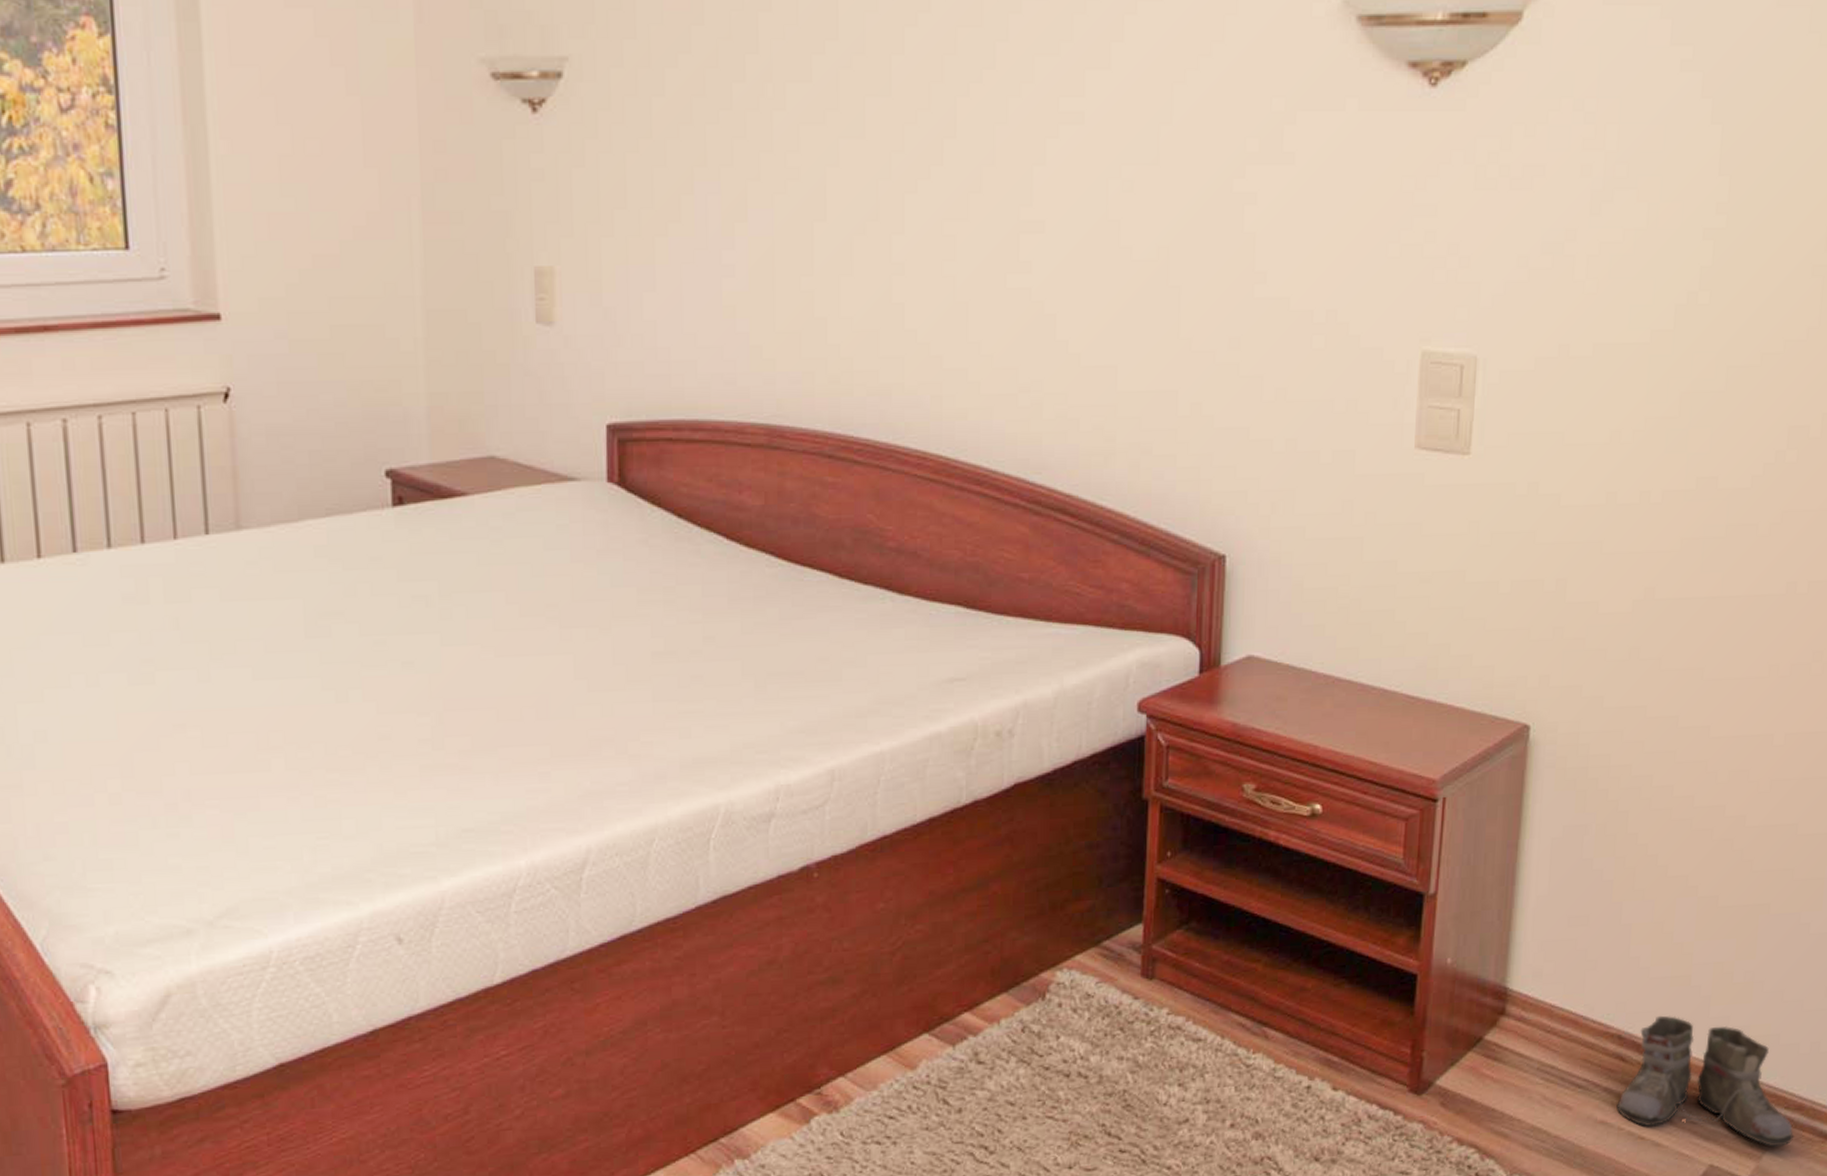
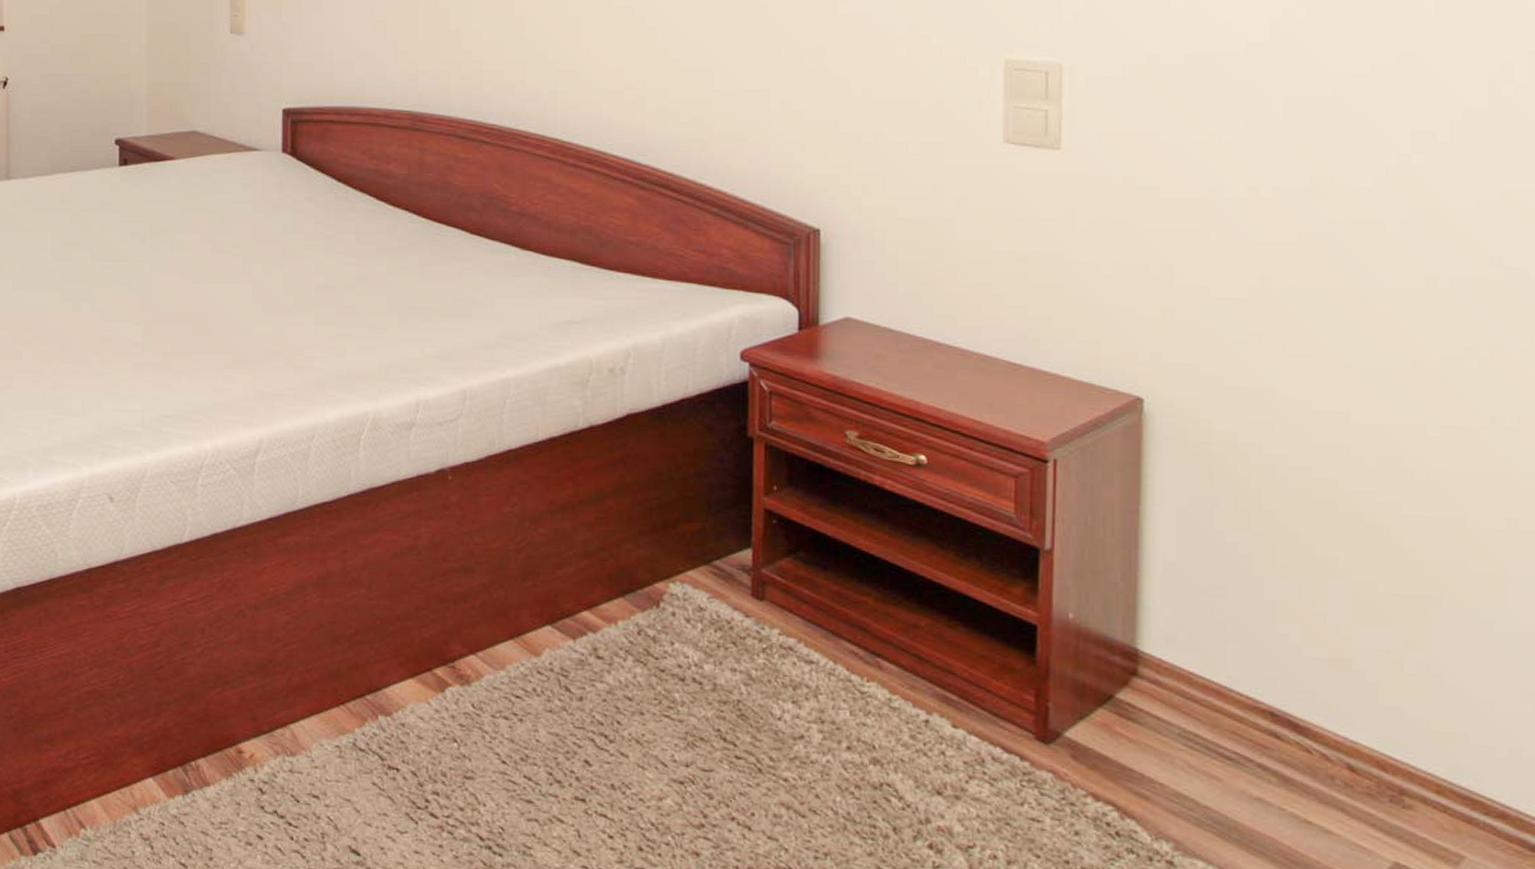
boots: present [1616,1015,1793,1147] -> none [1275,697,1498,855]

